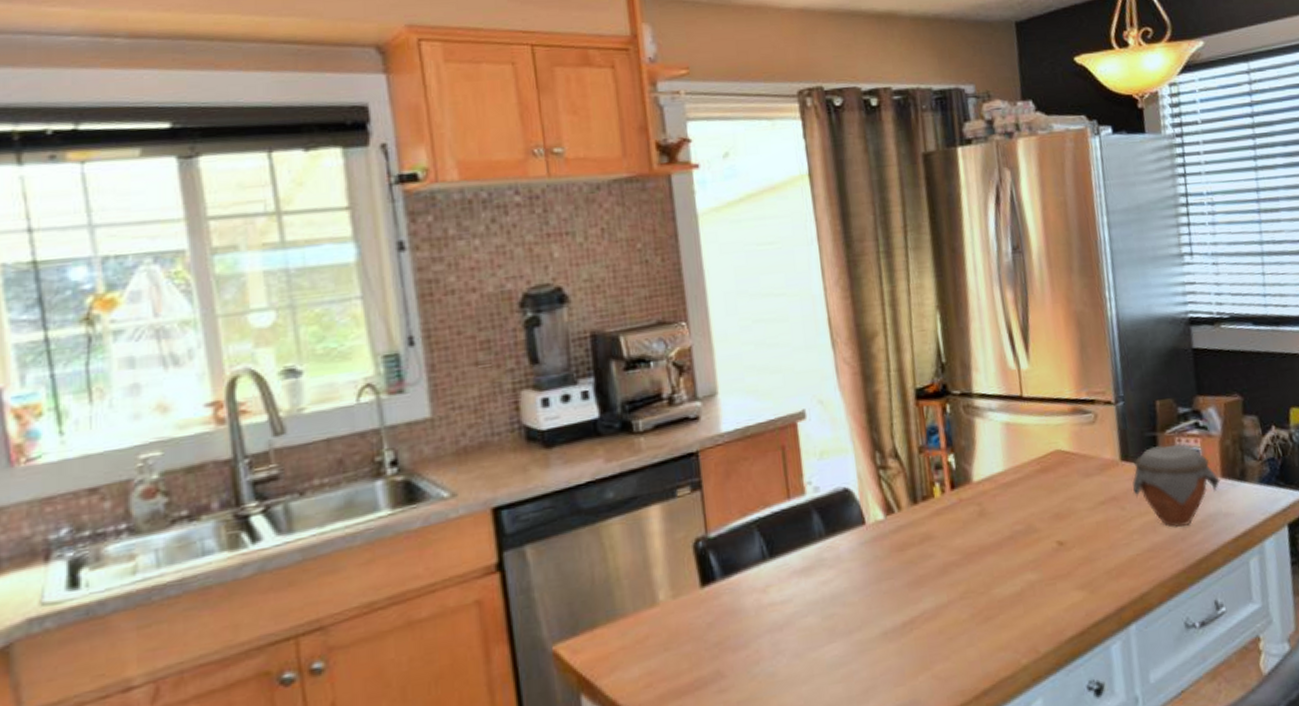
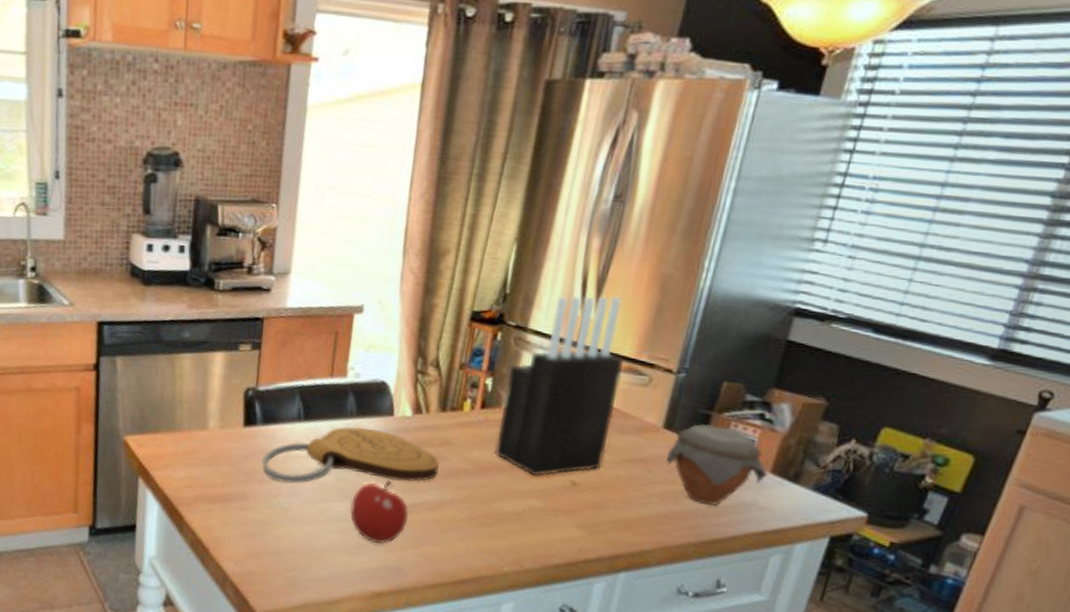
cutting board: none [732,543,928,643] -> present [262,427,439,484]
fruit: none [844,600,910,681] -> present [350,480,409,544]
knife block: none [967,341,1080,547] -> present [495,295,624,477]

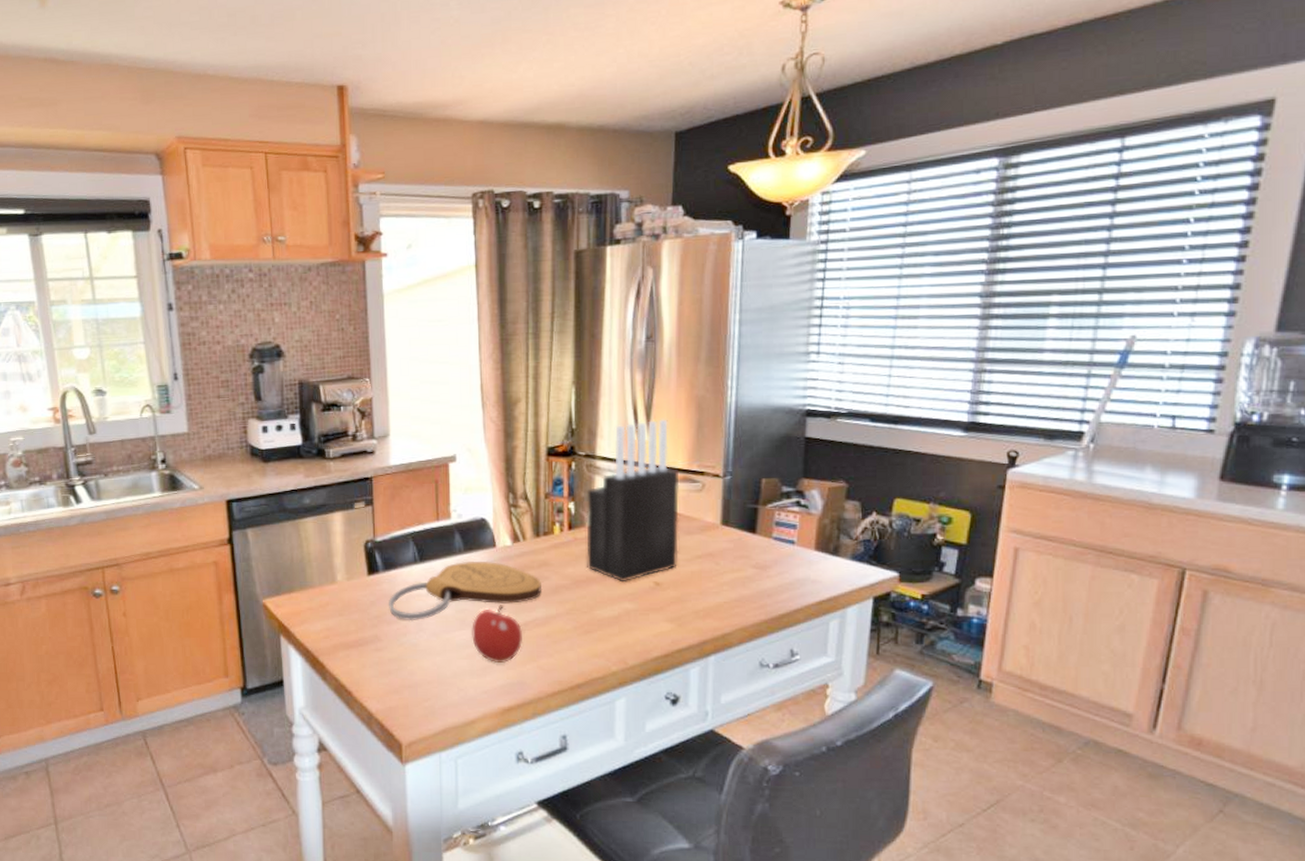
jar: present [665,424,768,506] -> none [728,517,813,585]

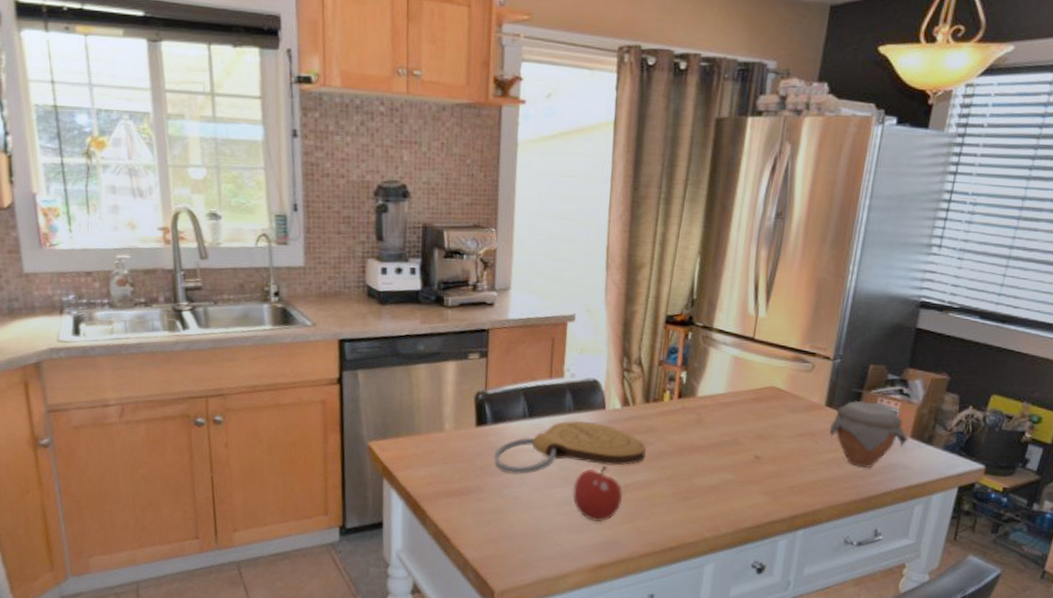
knife block: present [586,419,680,583] -> none [692,297,791,454]
jar: none [728,517,813,585] -> present [829,401,909,468]

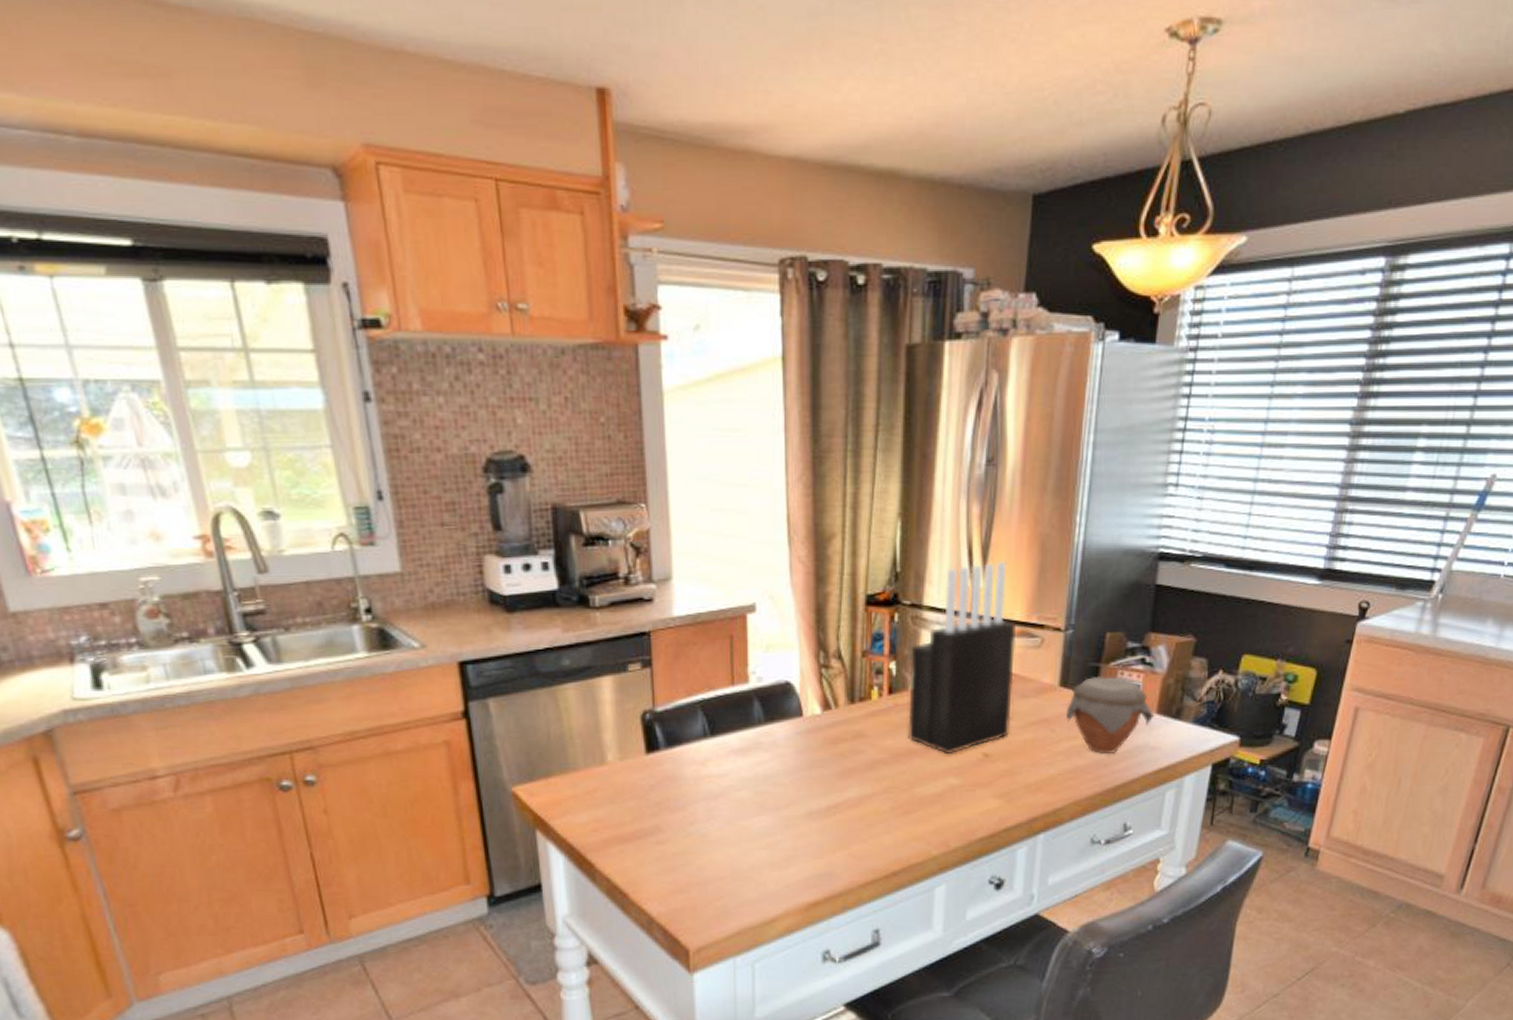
cutting board: present [494,421,647,475] -> none [672,733,857,808]
fruit: present [573,466,622,522] -> none [773,784,832,852]
knife block: none [692,297,791,454] -> present [908,561,1017,755]

